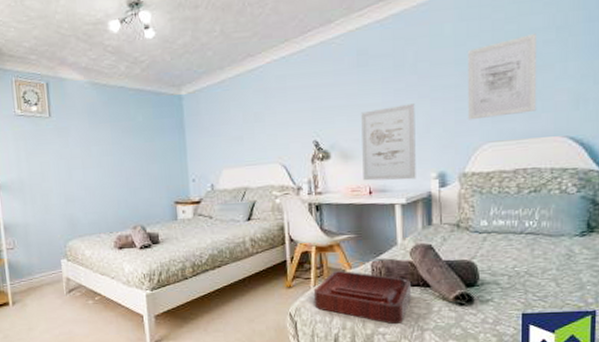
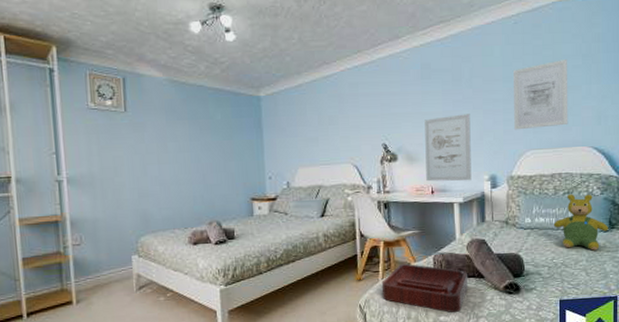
teddy bear: none [515,192,586,258] -> present [553,194,608,251]

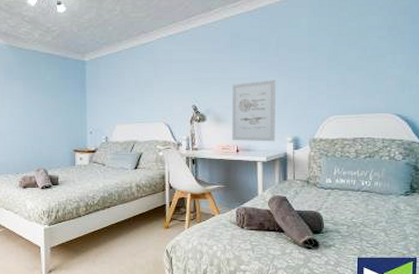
decorative tray: present [381,264,469,313] -> none [187,216,269,263]
wall art: present [514,58,568,130] -> none [318,30,373,96]
teddy bear: present [553,194,608,251] -> none [354,158,409,213]

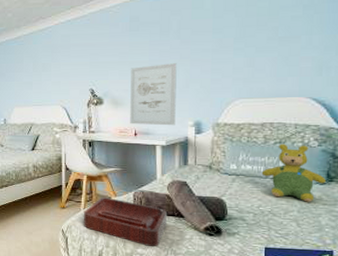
decorative tray: none [187,216,269,263] -> present [83,198,168,247]
teddy bear: none [354,158,409,213] -> present [261,144,326,202]

